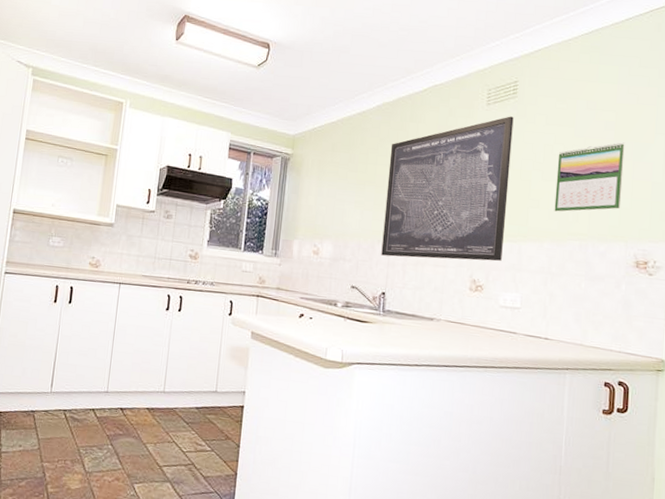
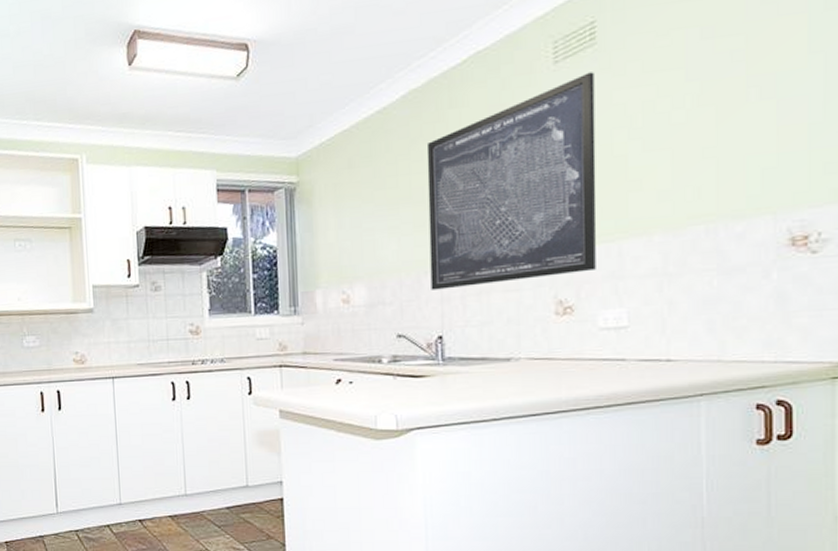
calendar: present [554,142,625,212] -> none [663,75,763,191]

